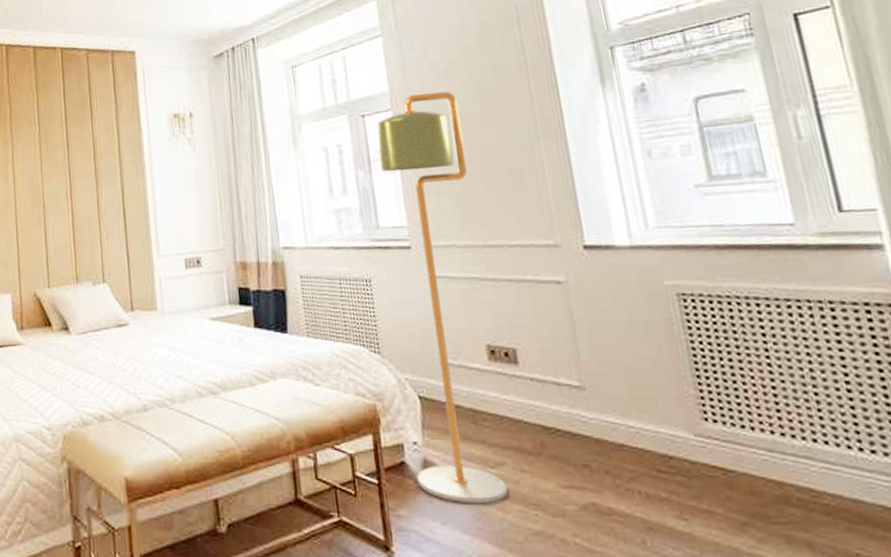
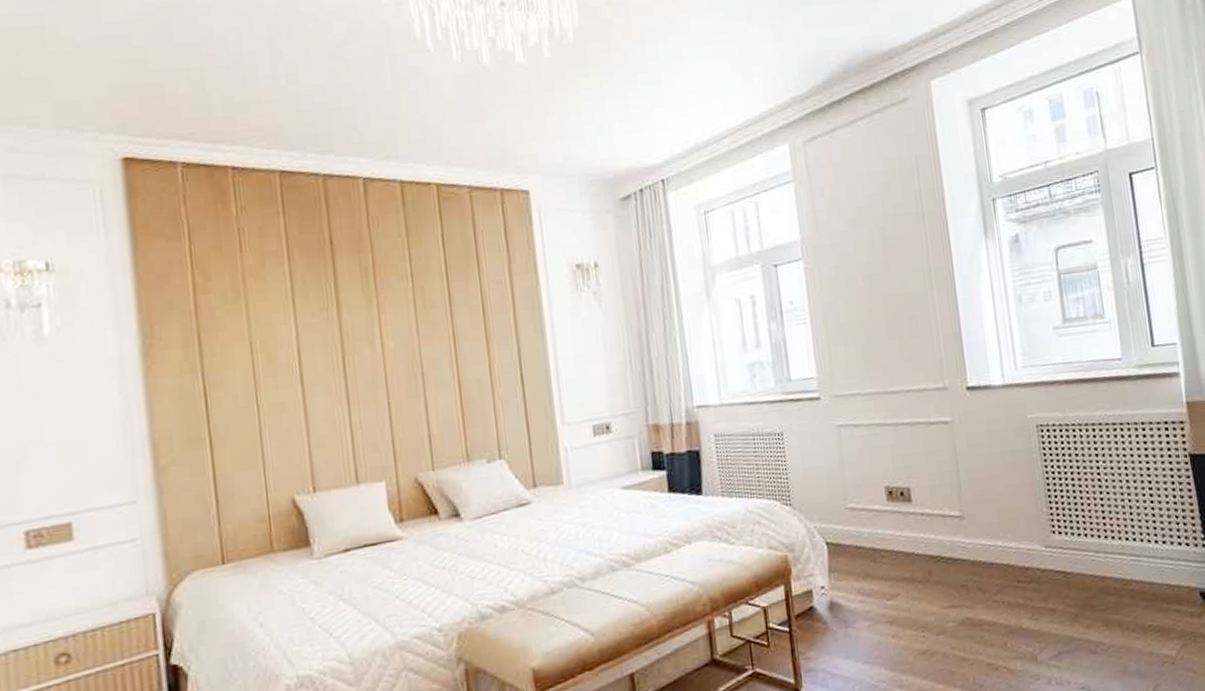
floor lamp: present [375,91,508,504] -> none [787,240,901,637]

